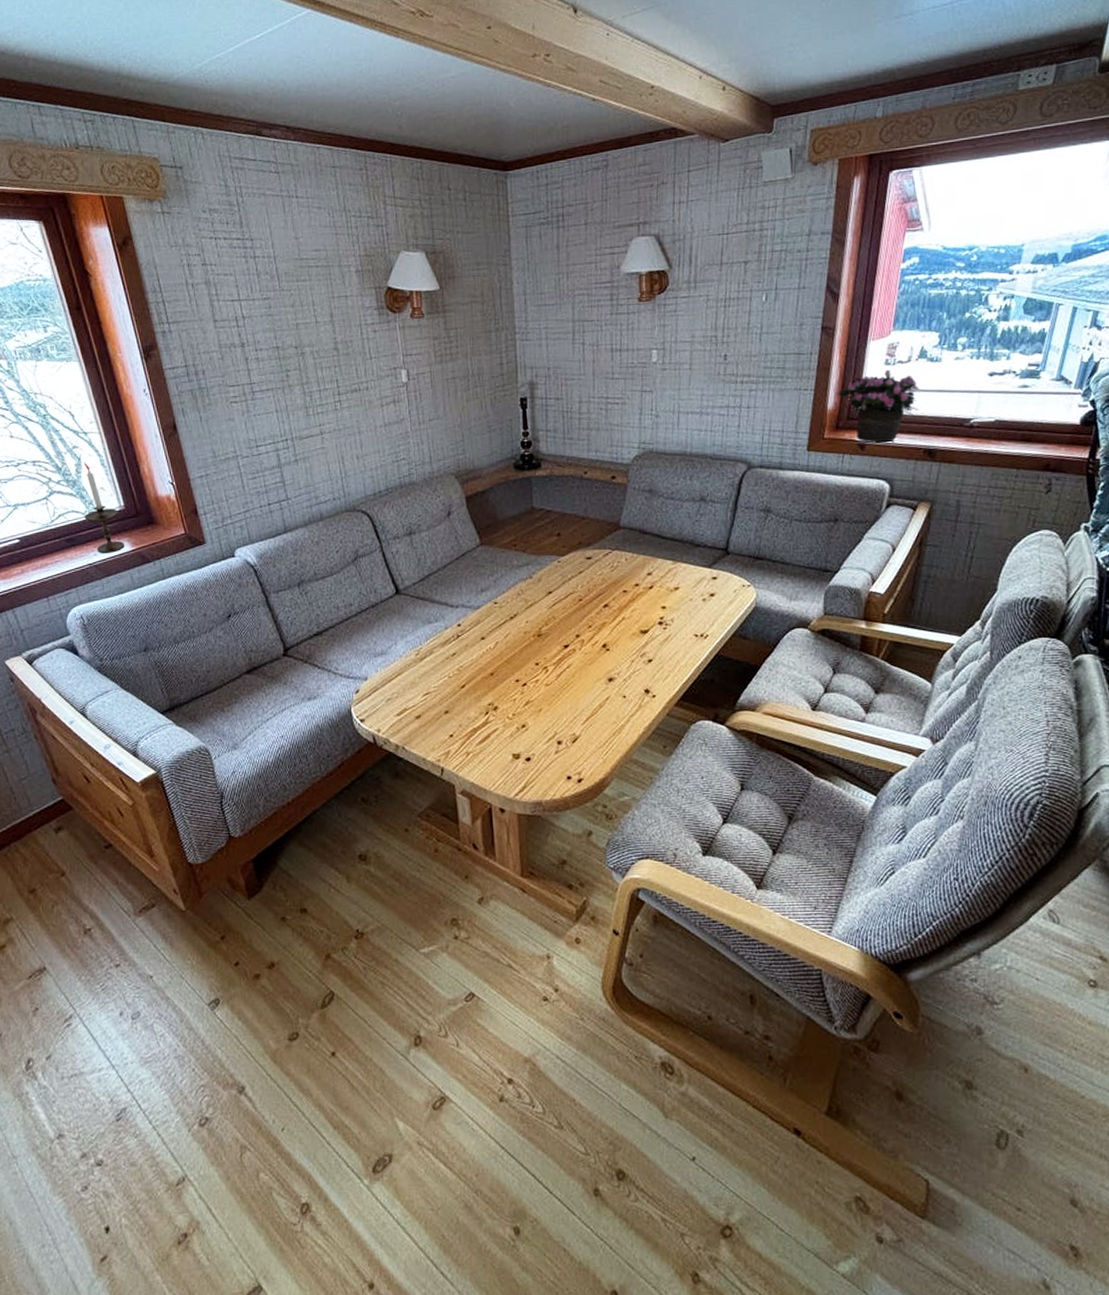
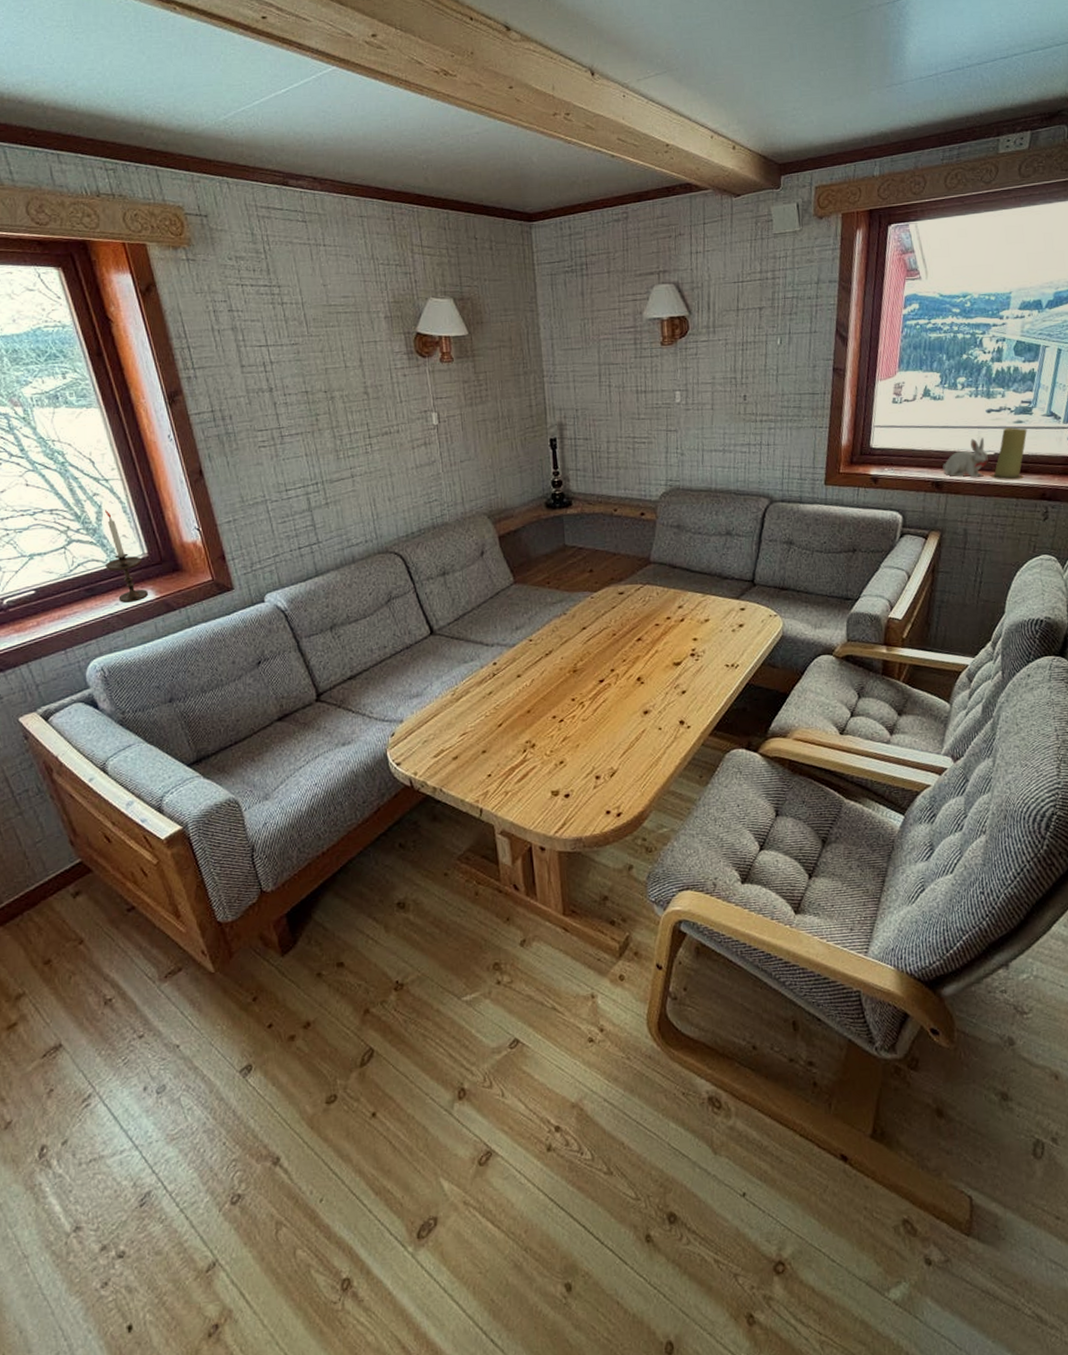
potted flower: present [839,369,920,444] -> none [852,407,926,477]
decorative figurine: none [937,403,988,447] -> present [942,438,988,478]
candle: none [990,392,1033,450] -> present [991,427,1027,480]

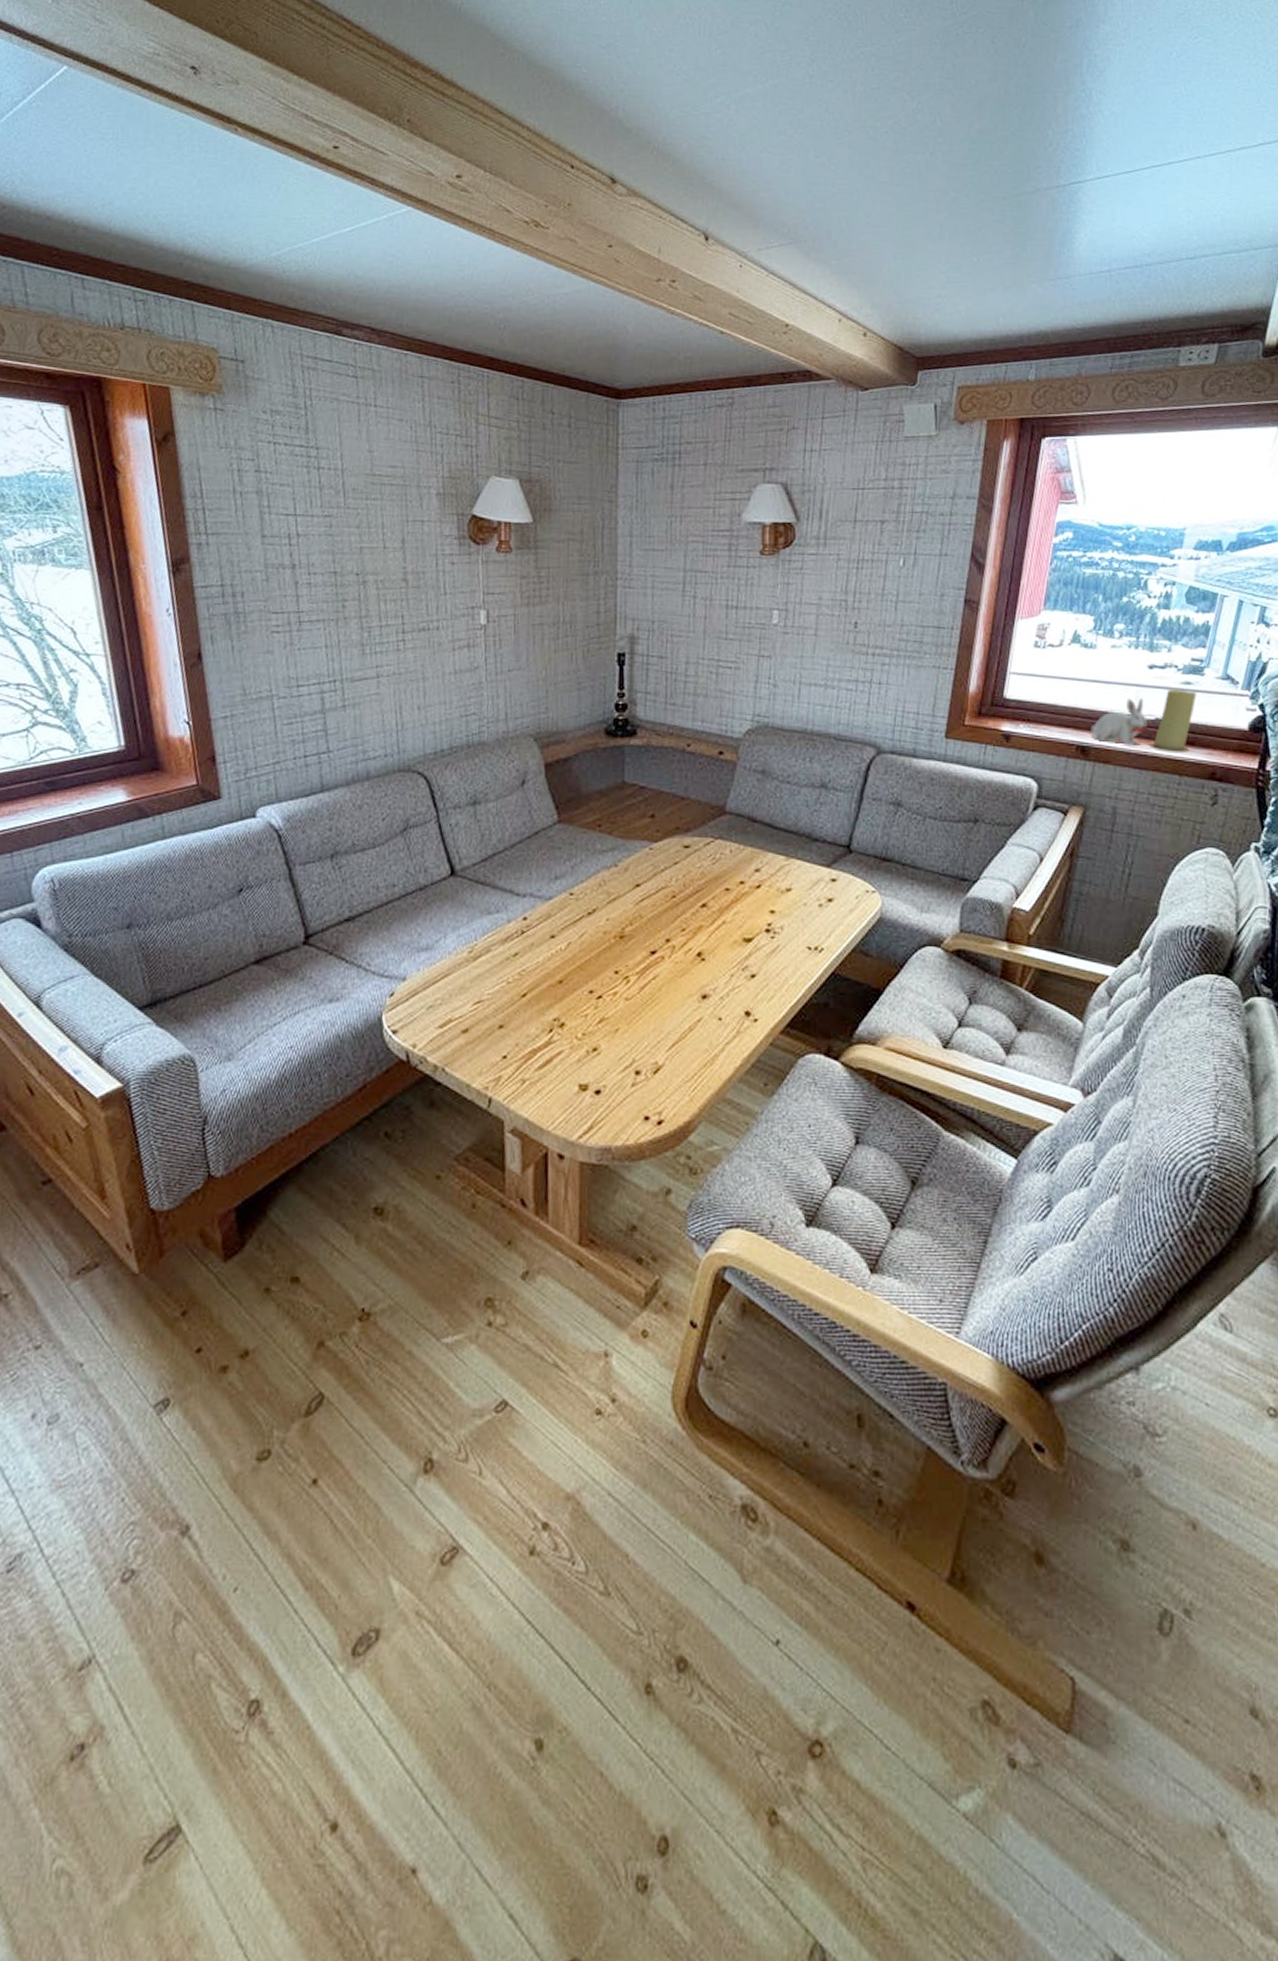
candlestick: present [105,509,149,604] -> none [73,689,120,804]

